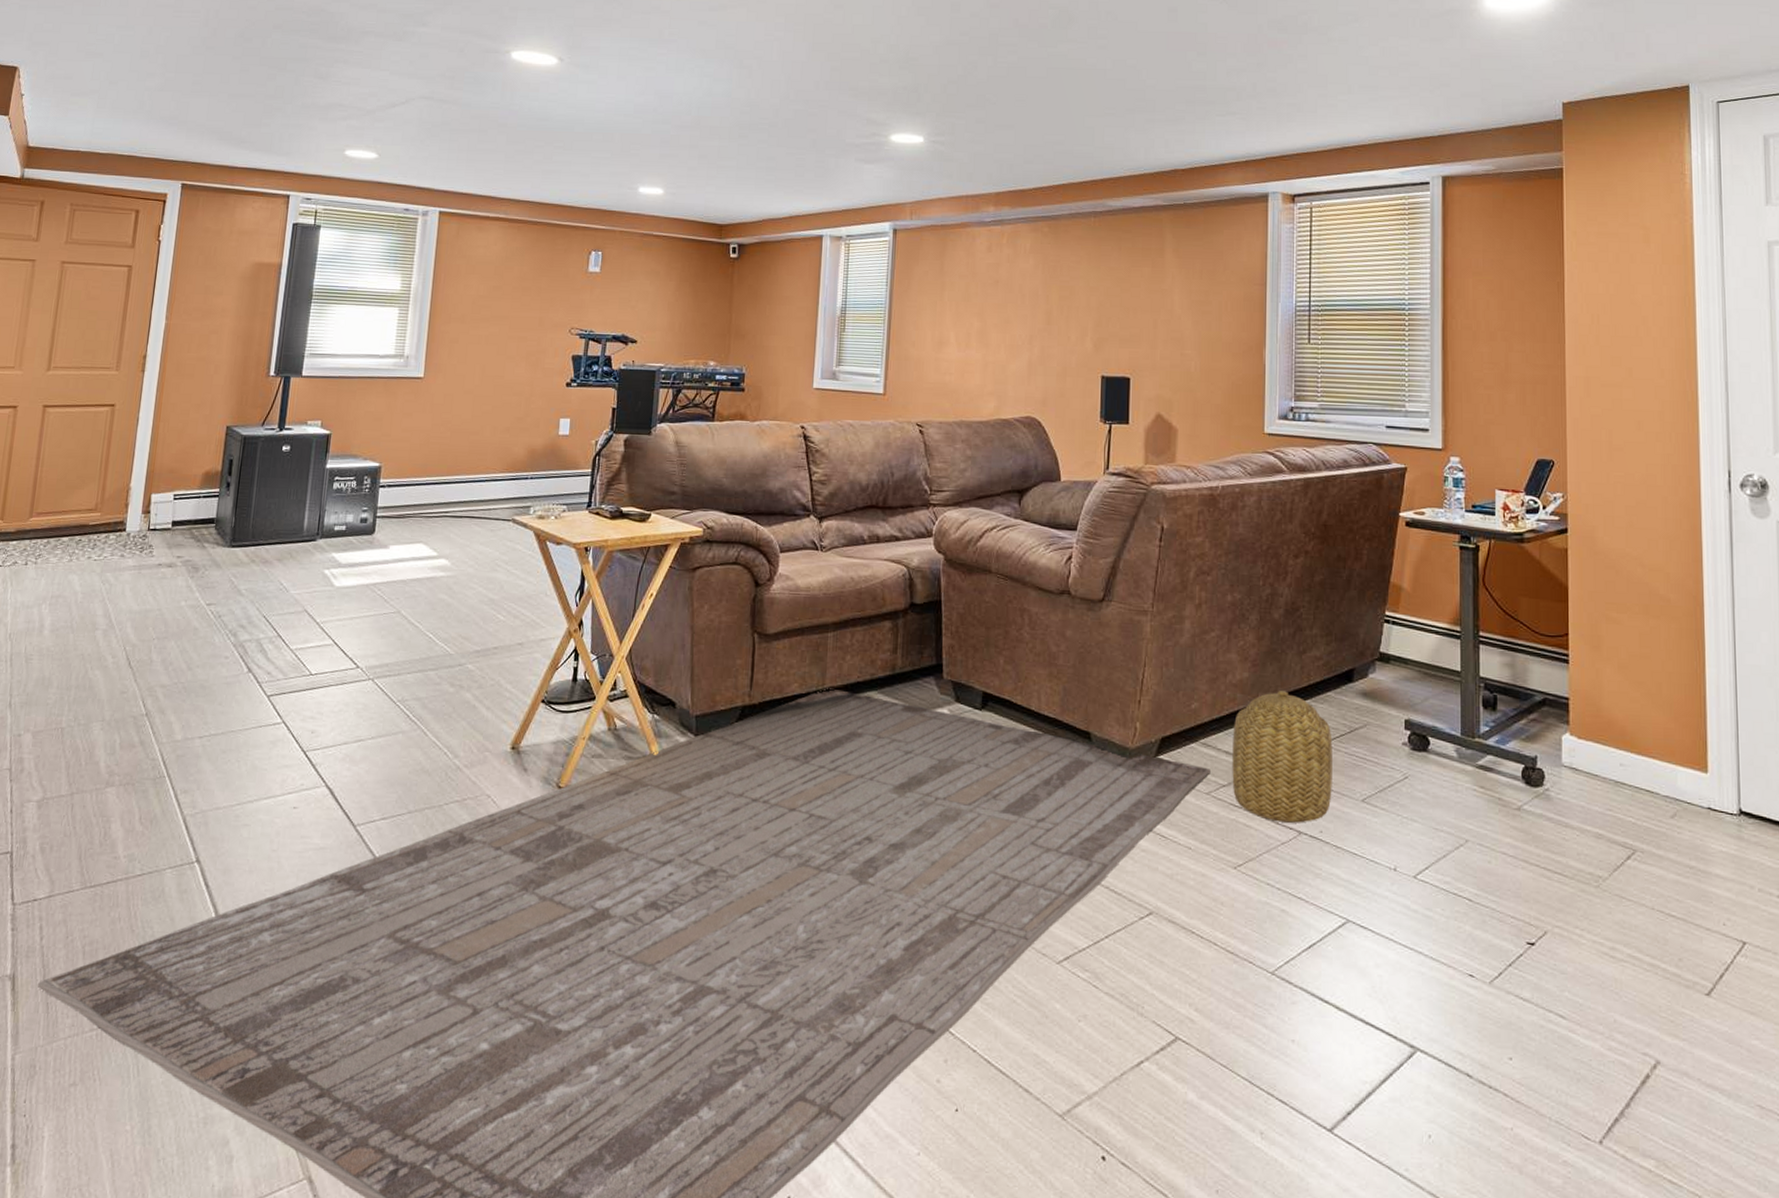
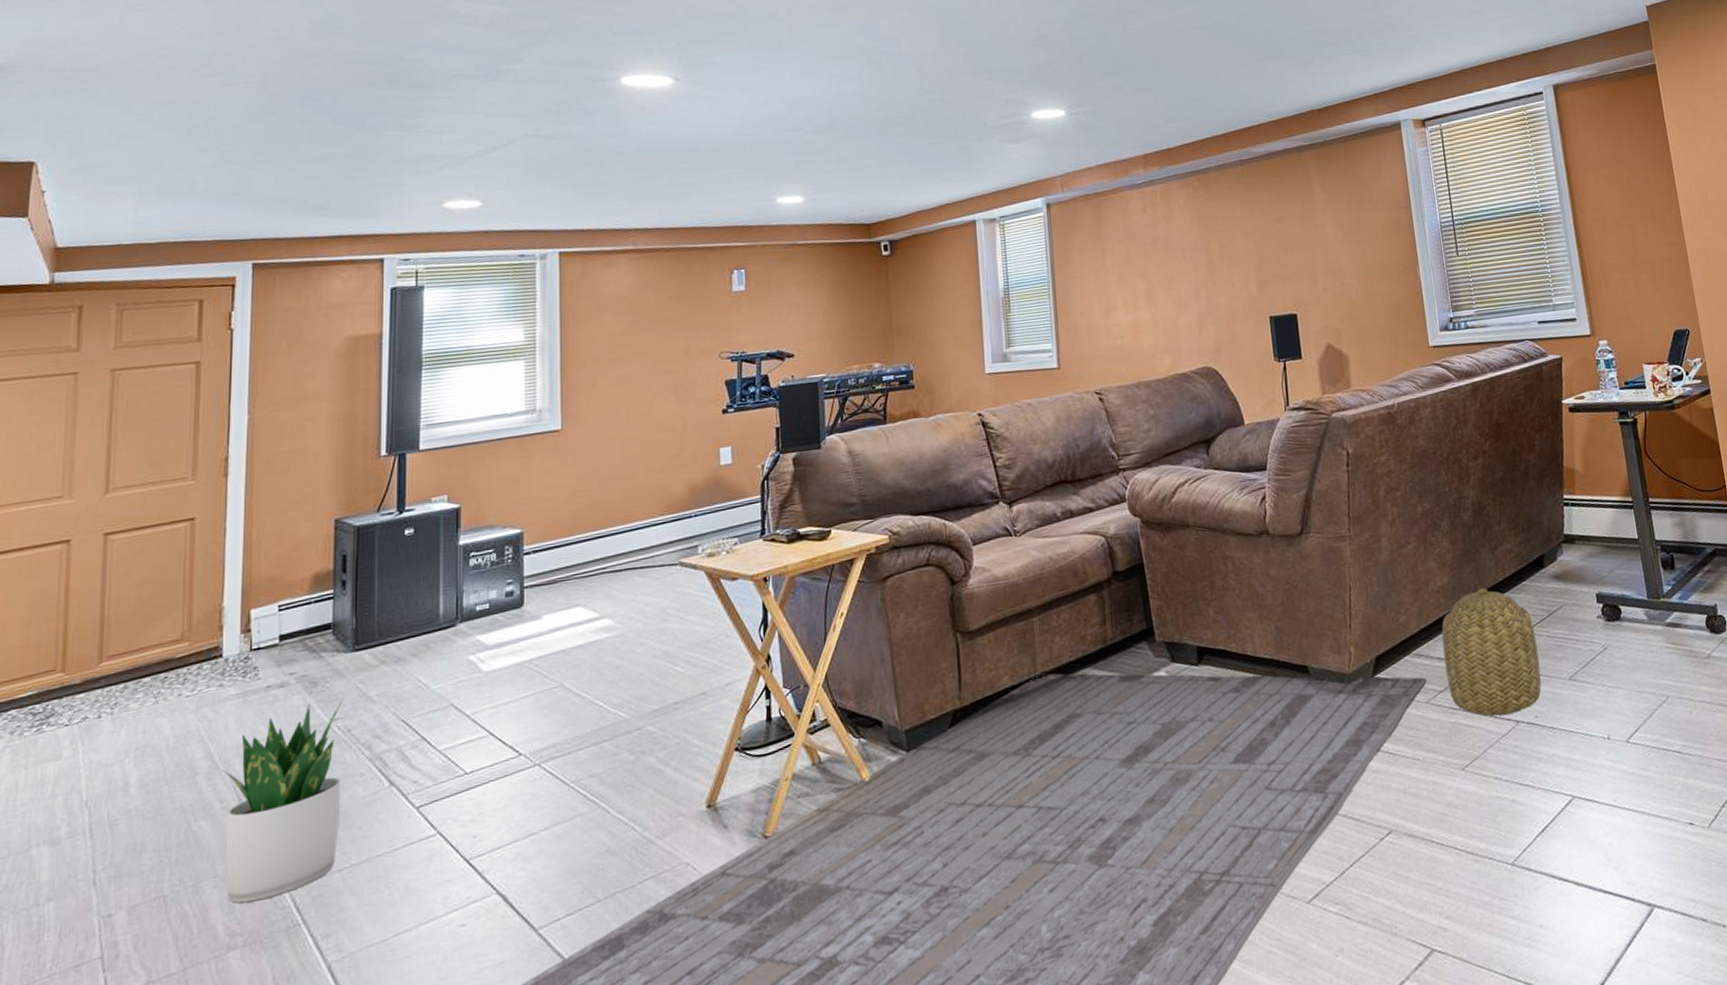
planter: none [110,586,218,749] -> present [222,699,343,904]

